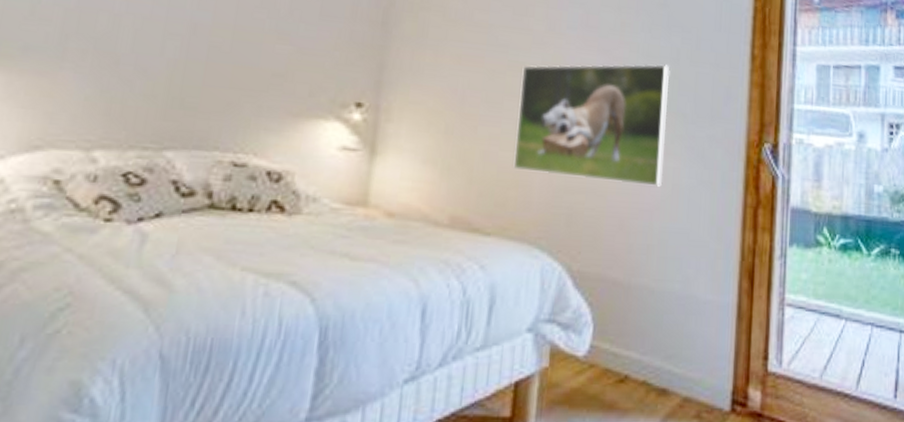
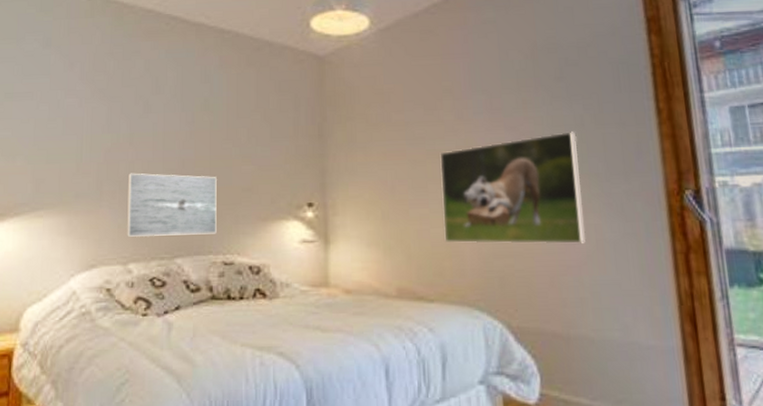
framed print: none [96,29,239,126] -> present [127,173,217,237]

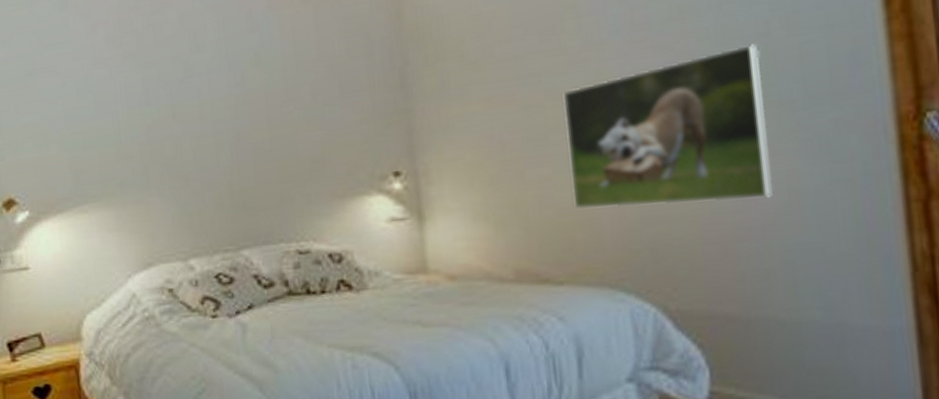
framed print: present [127,173,217,237] -> none [176,148,286,228]

